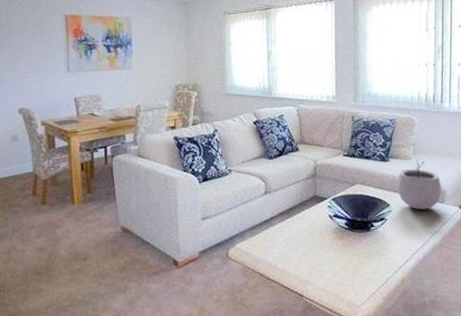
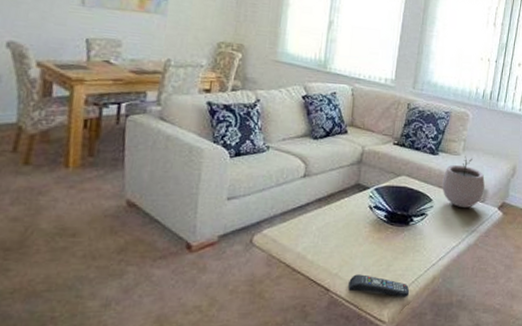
remote control: none [320,280,381,300] -> present [348,274,410,297]

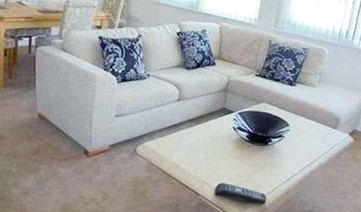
plant pot: present [442,156,485,208] -> none [298,88,338,133]

